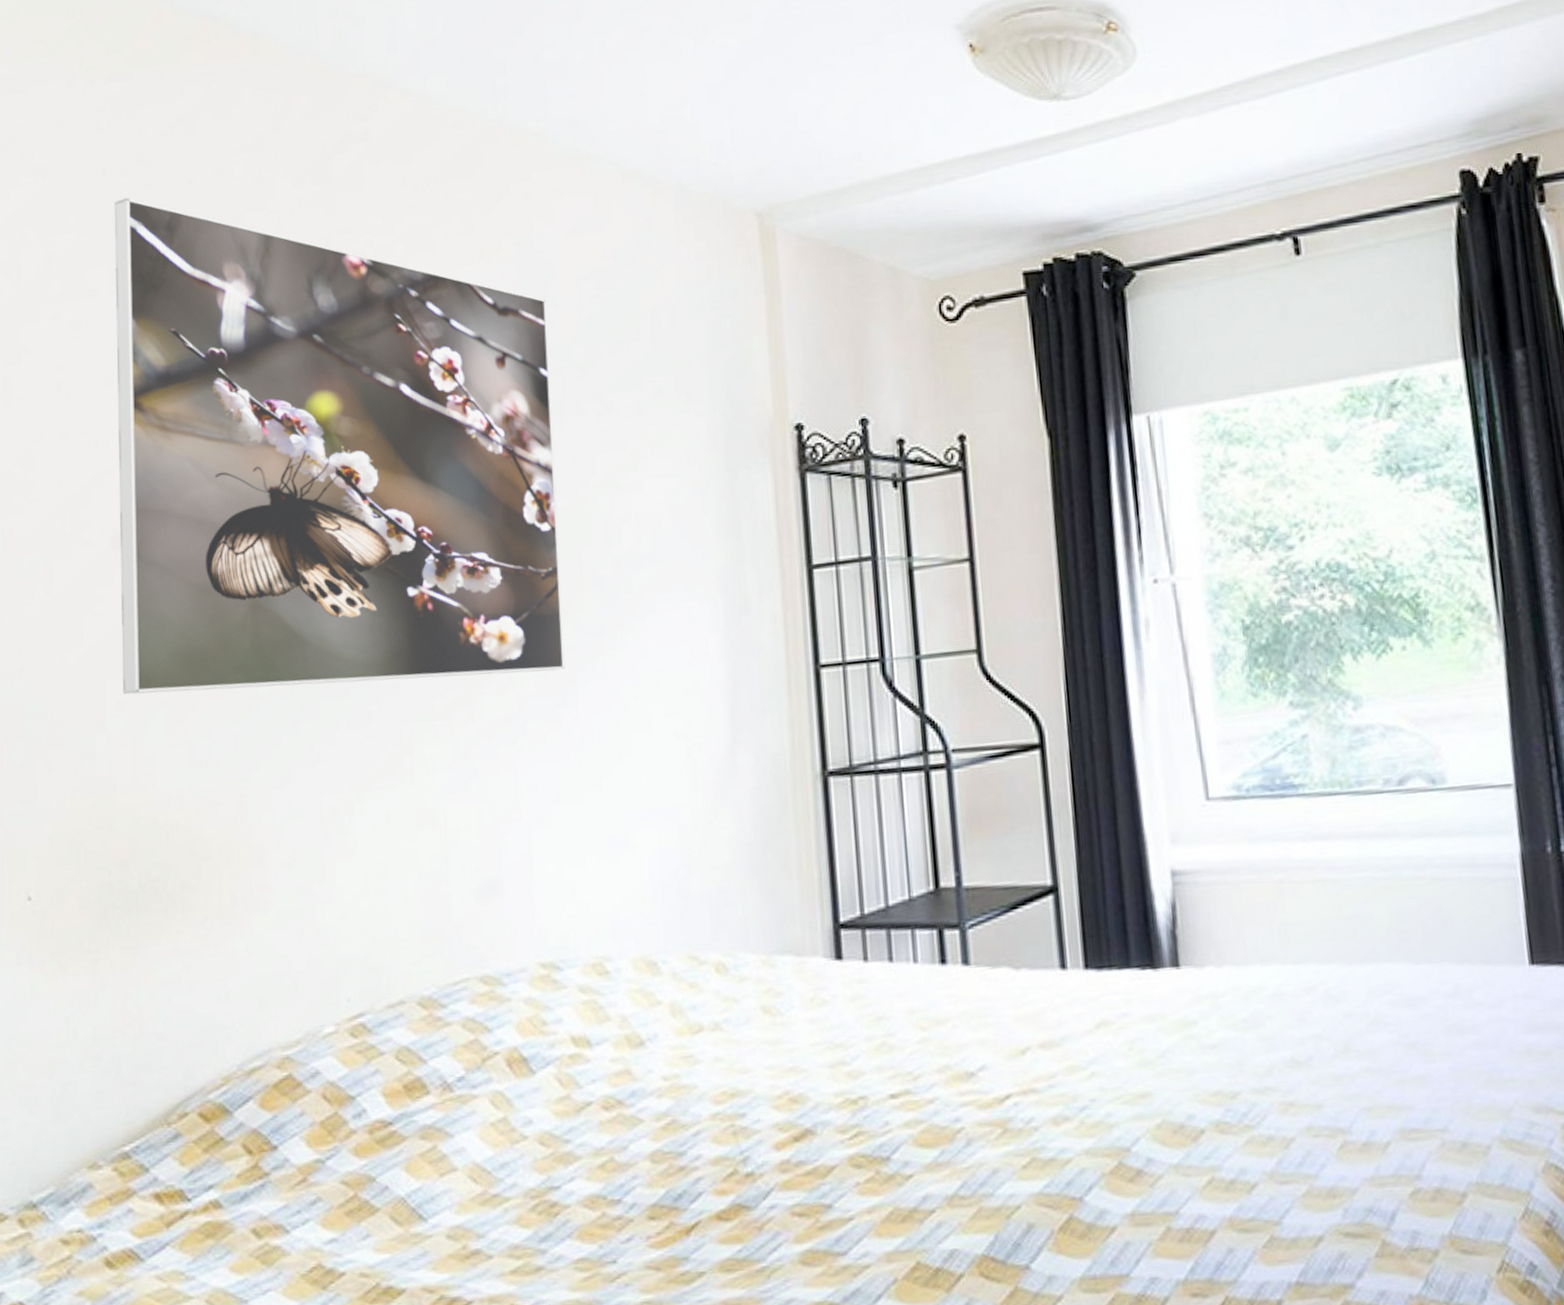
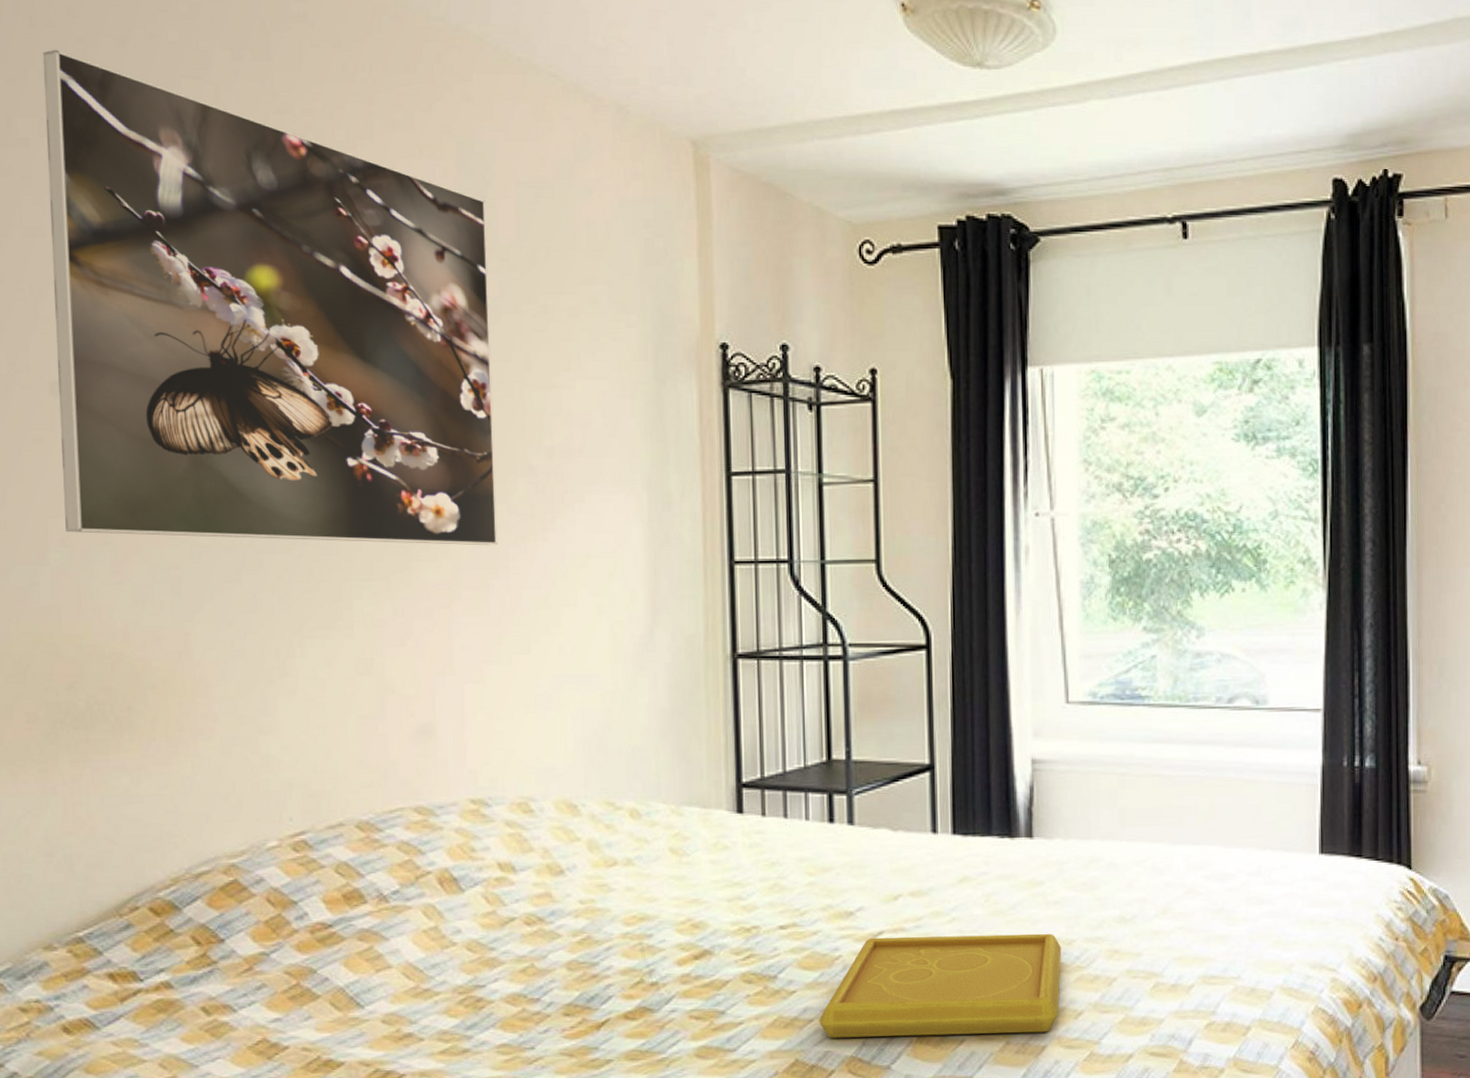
serving tray: none [941,1086,1227,1233] -> present [819,933,1062,1038]

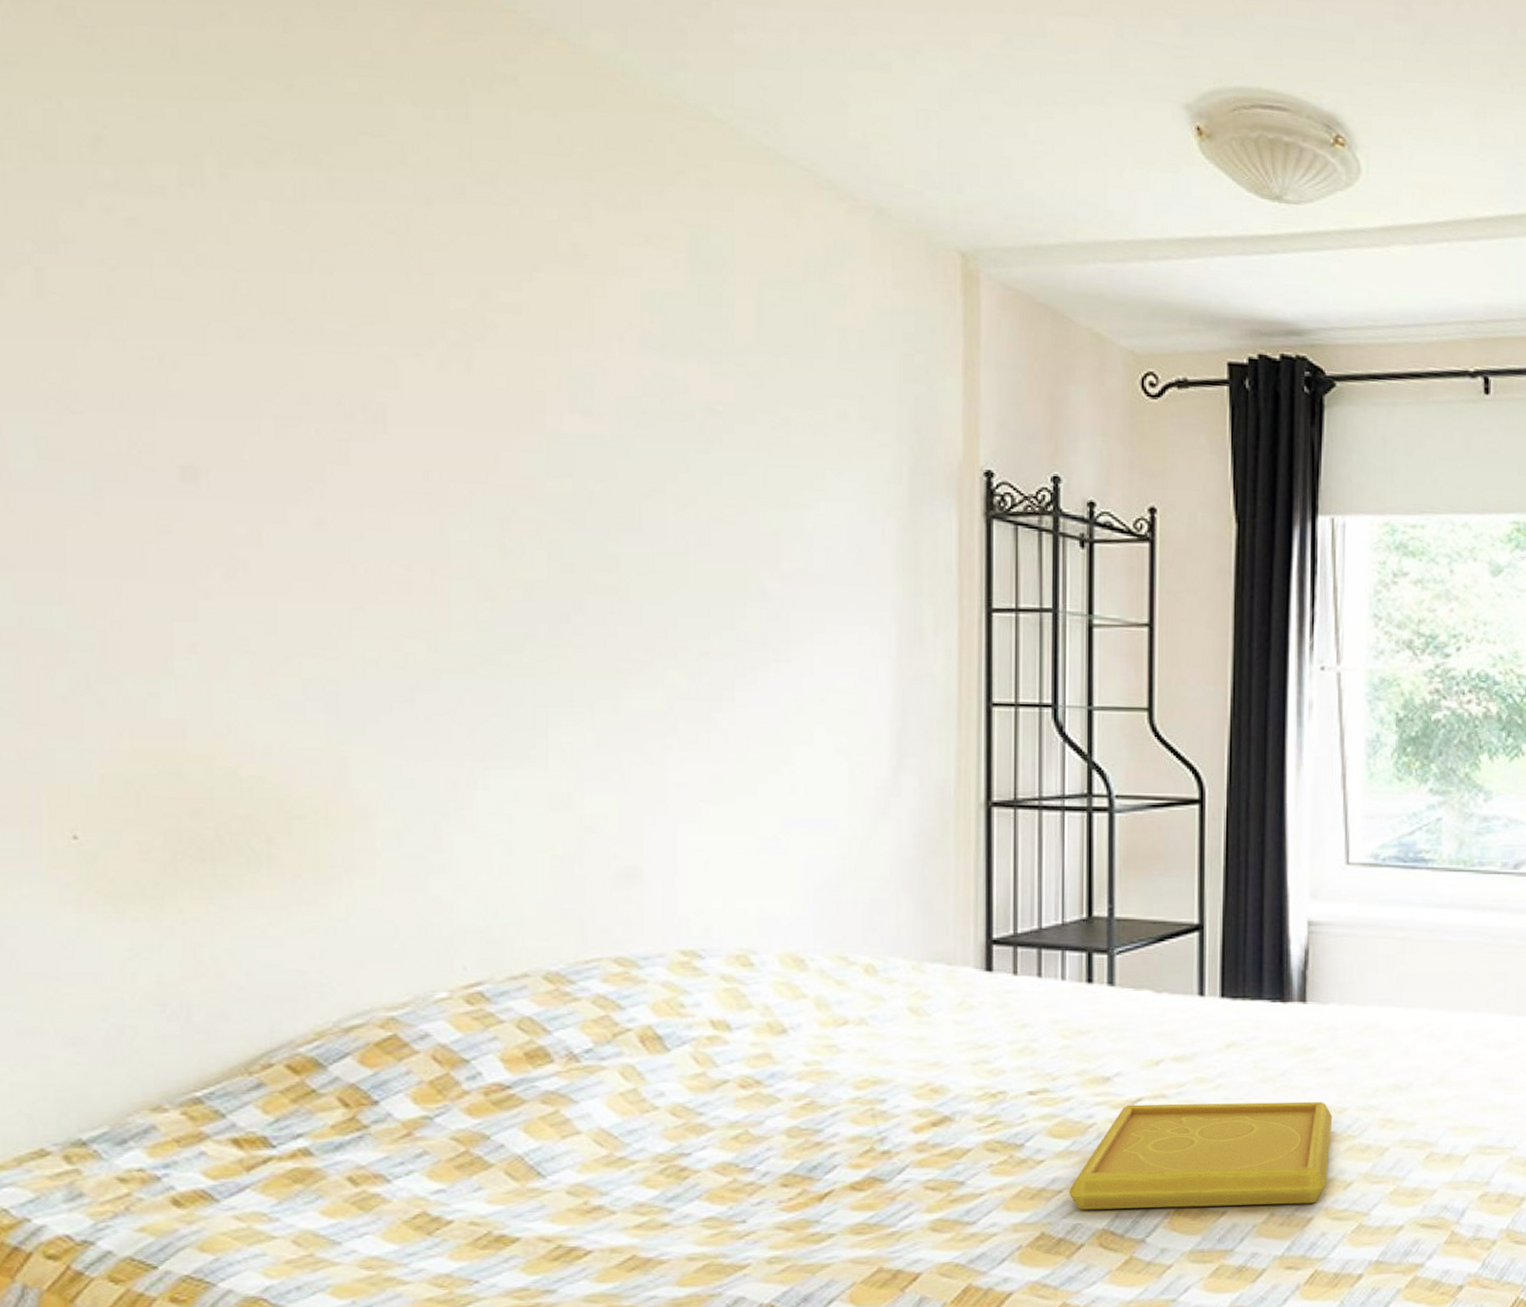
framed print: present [42,49,498,546] -> none [185,88,723,675]

